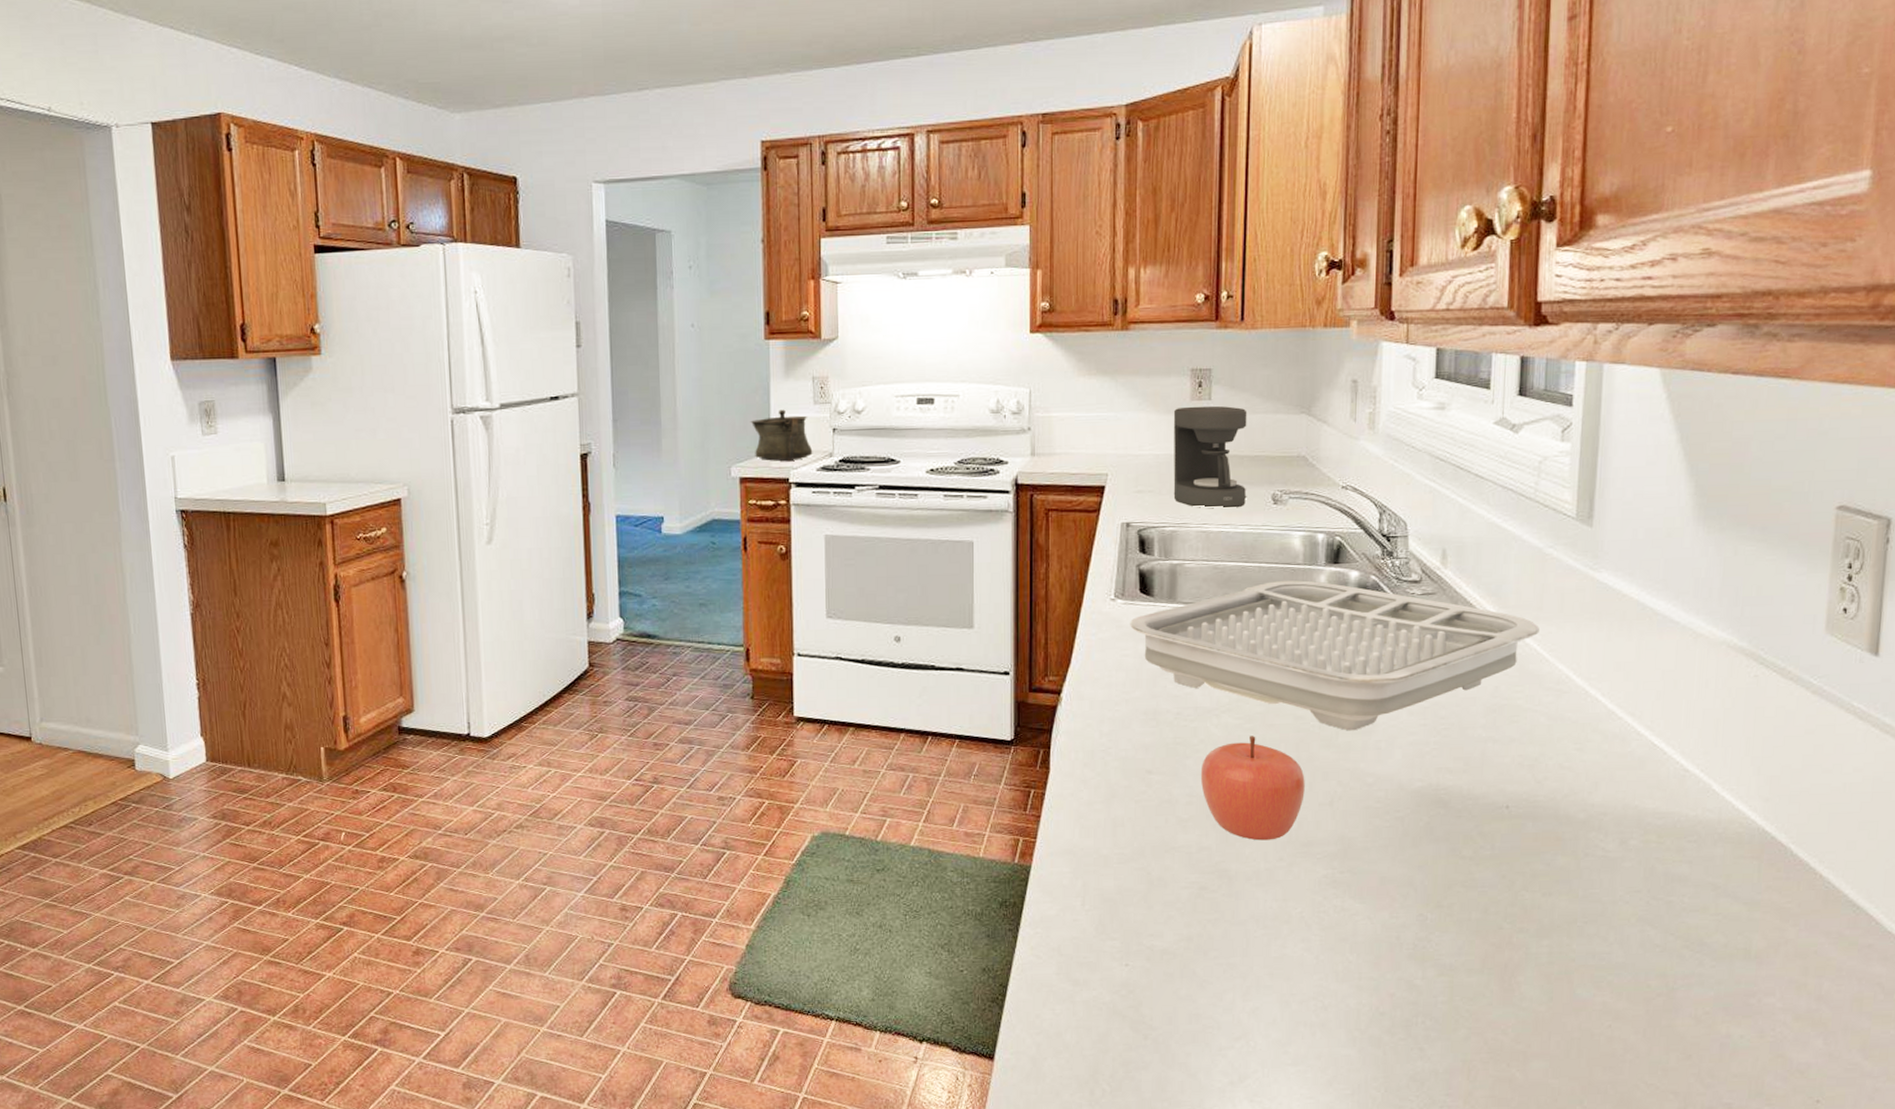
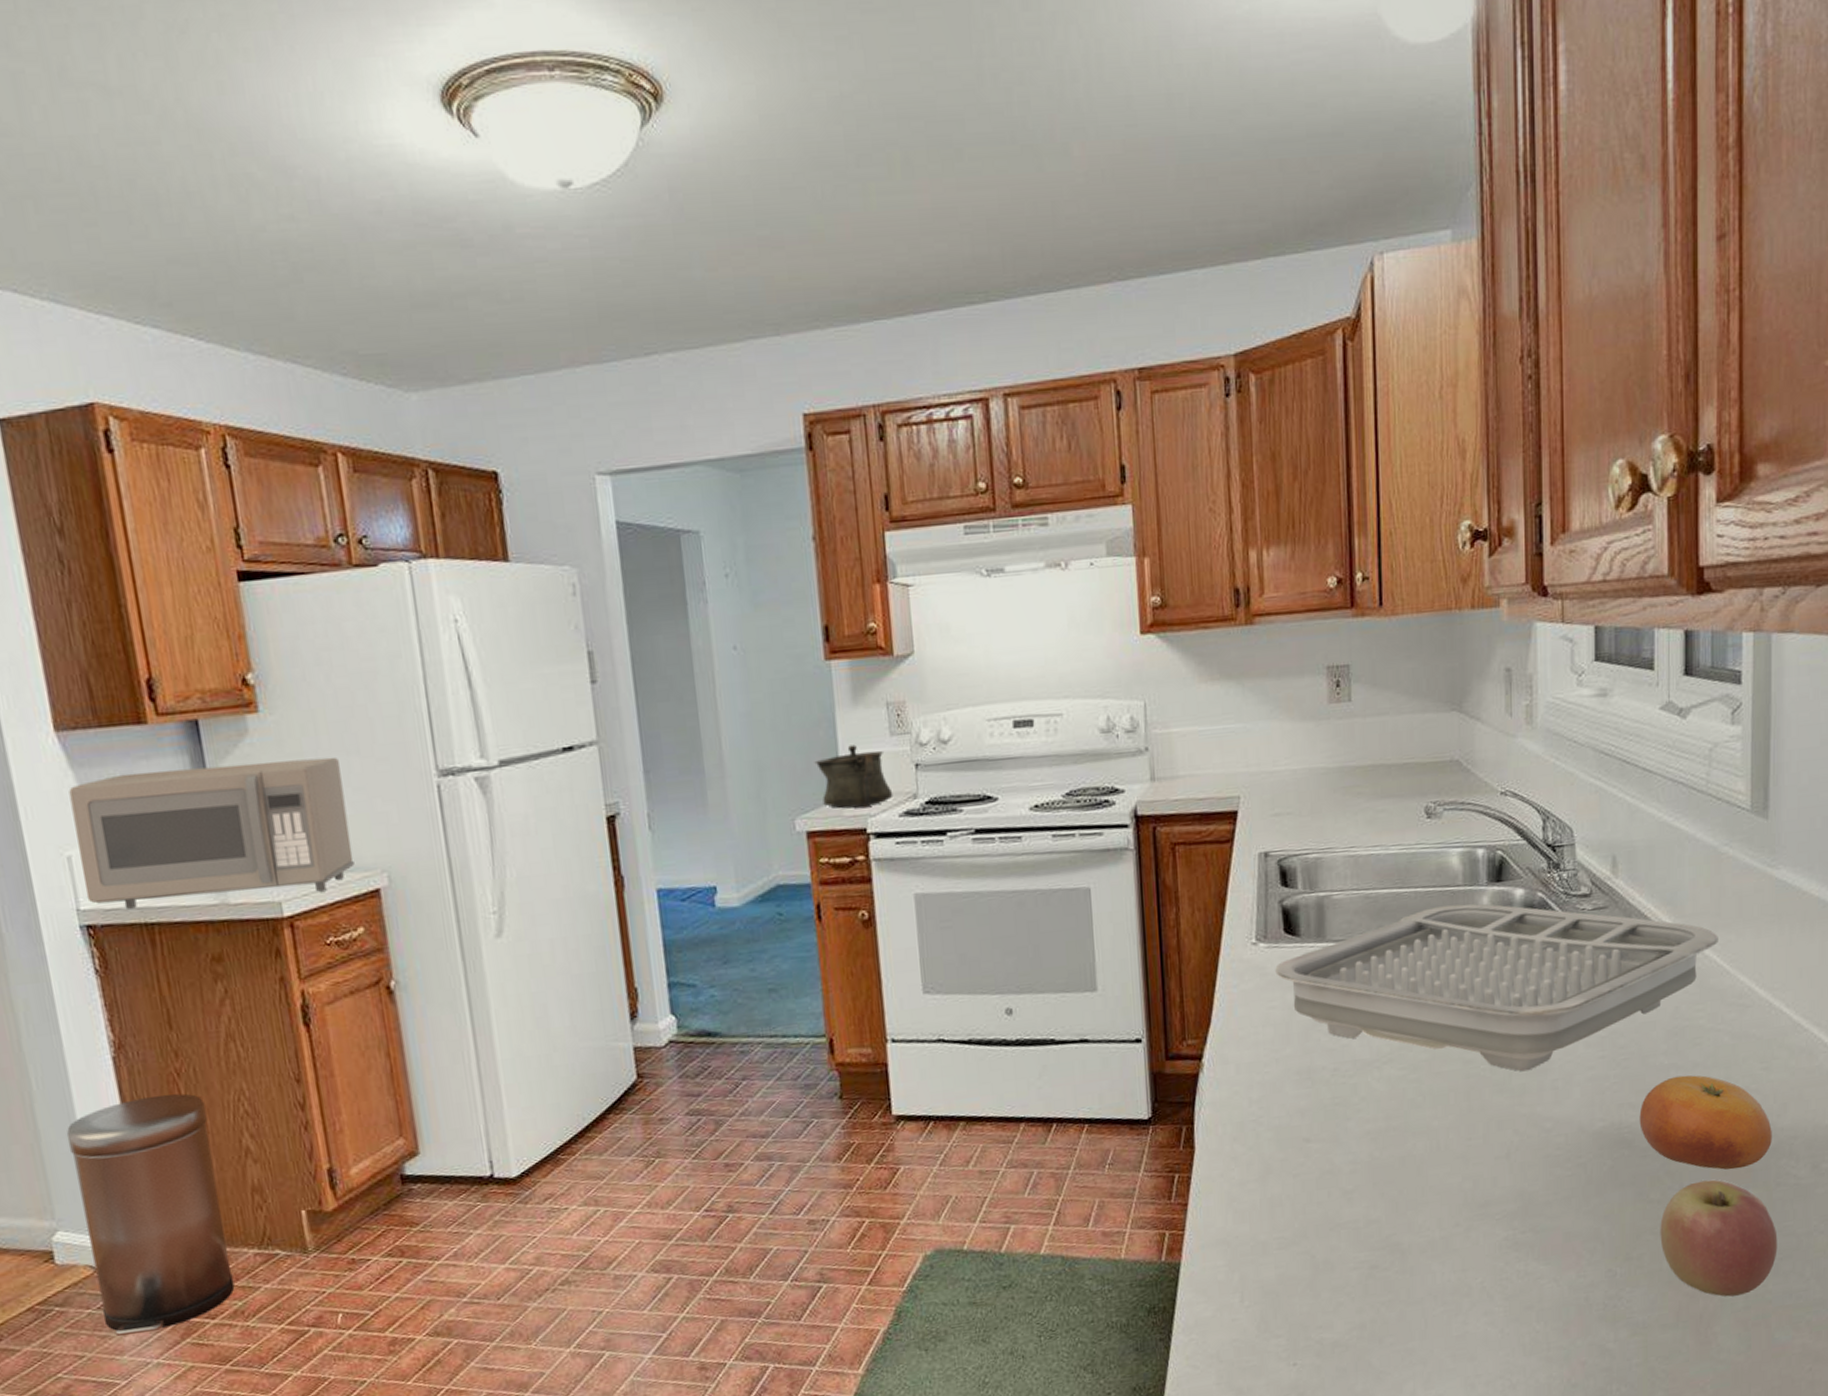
pedal bin: none [152,646,266,832] -> present [66,1093,235,1337]
microwave: none [177,393,383,500] -> present [69,757,355,909]
coffee maker: present [1173,405,1247,509] -> none [1310,707,1396,830]
fruit: present [1200,736,1305,841] -> none [1363,1087,1479,1207]
fruit: none [1456,748,1583,837] -> present [1639,1075,1772,1170]
apple: none [1470,844,1584,951] -> present [1660,1180,1778,1297]

